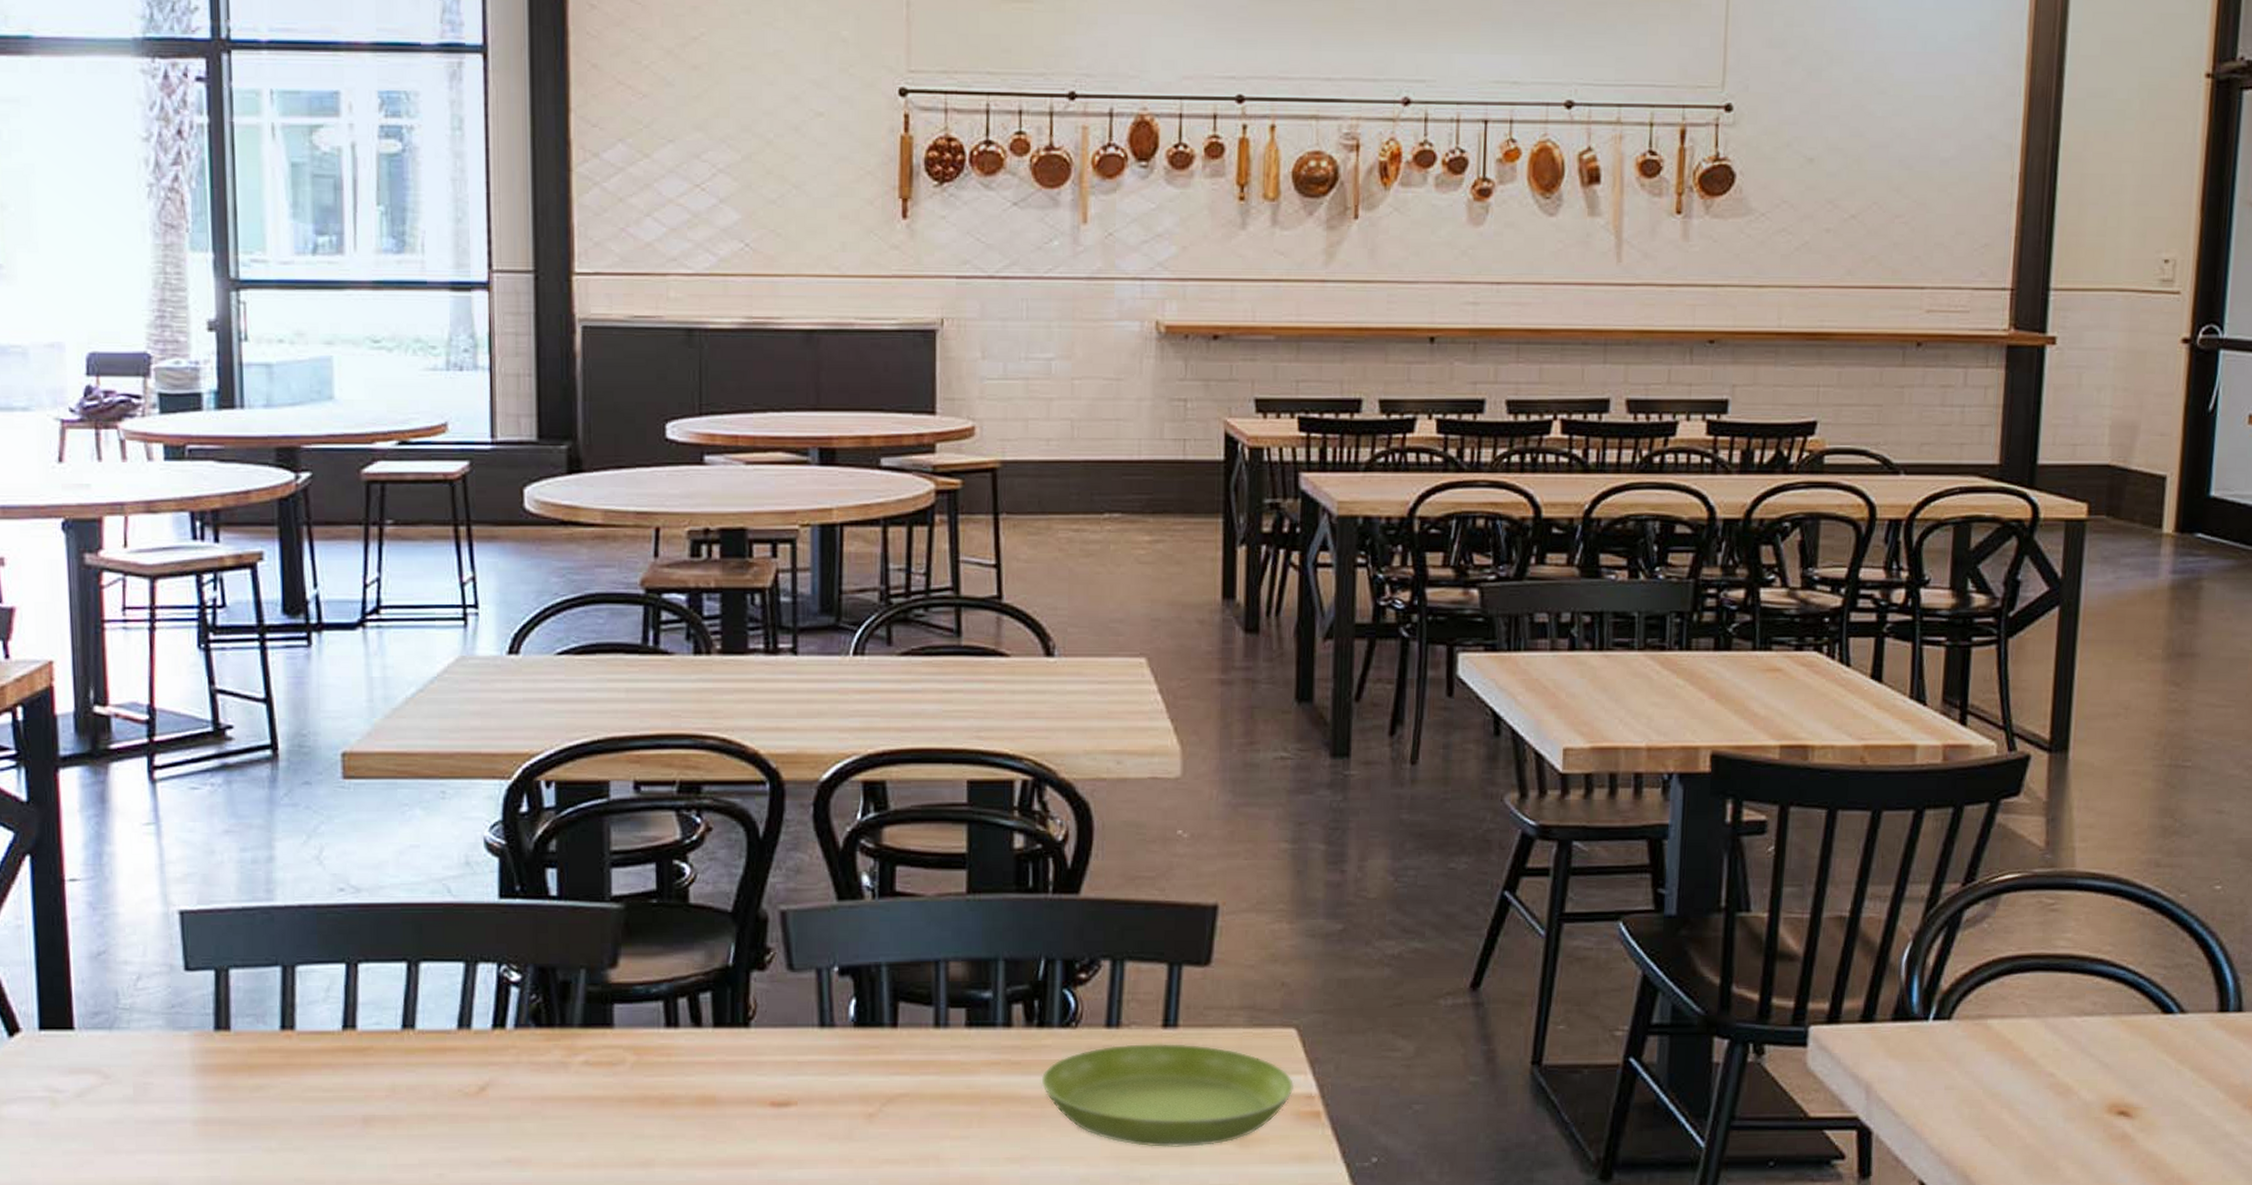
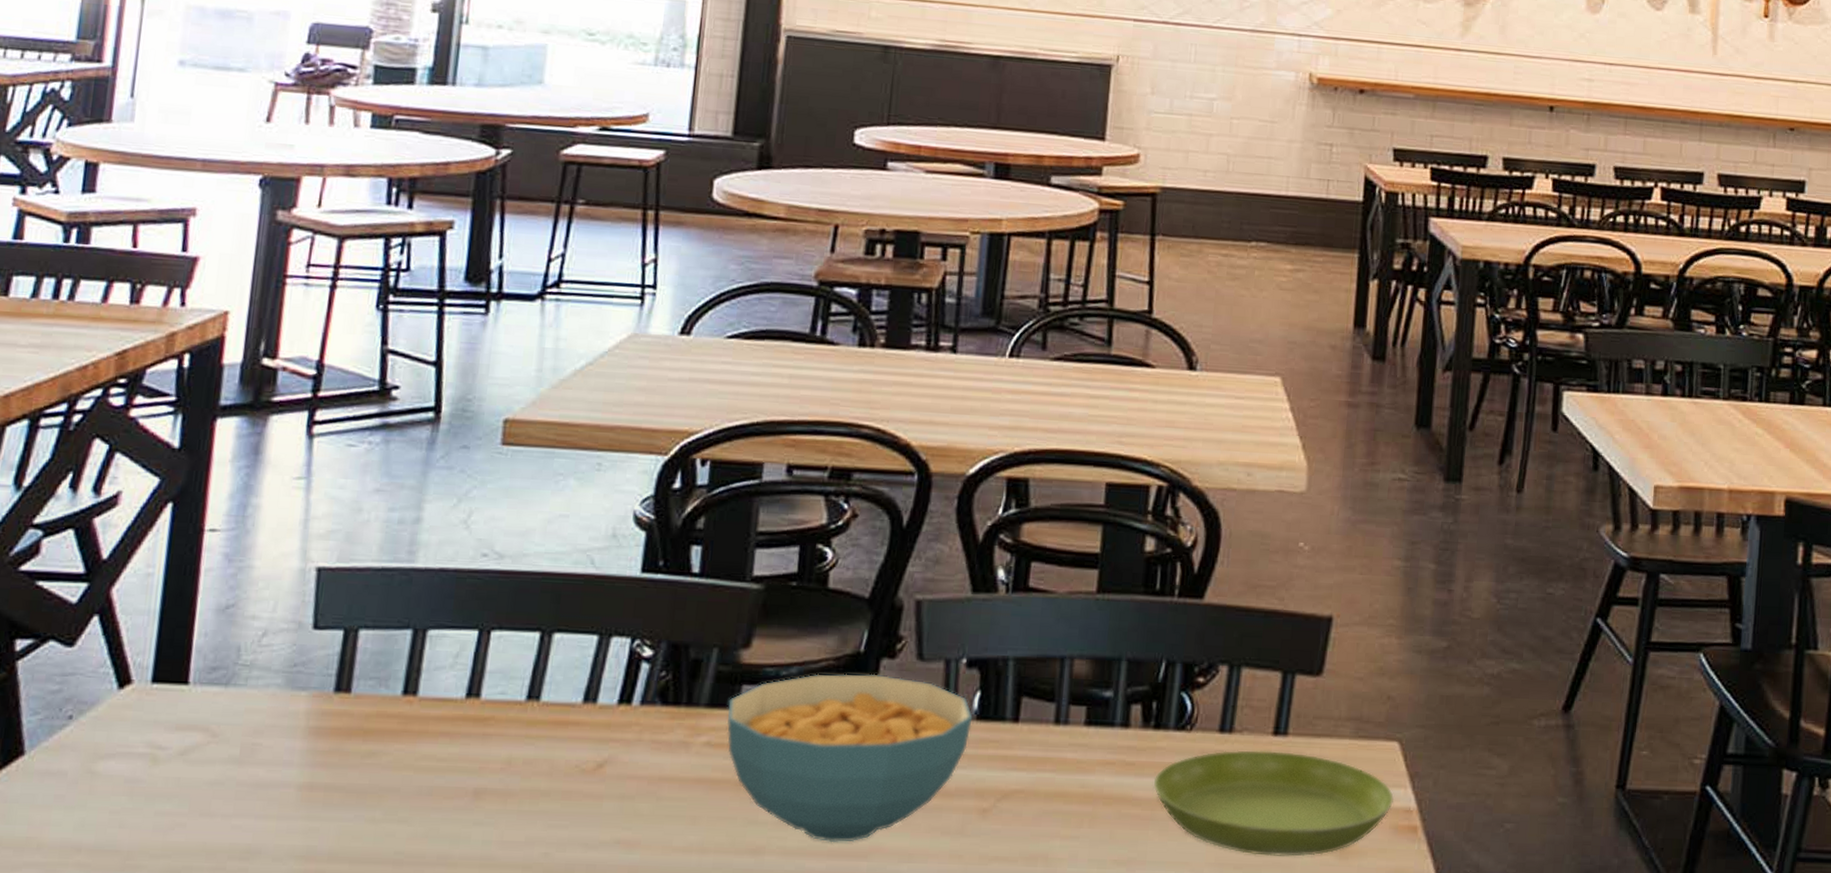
cereal bowl: none [602,986,850,1153] -> present [726,674,973,843]

